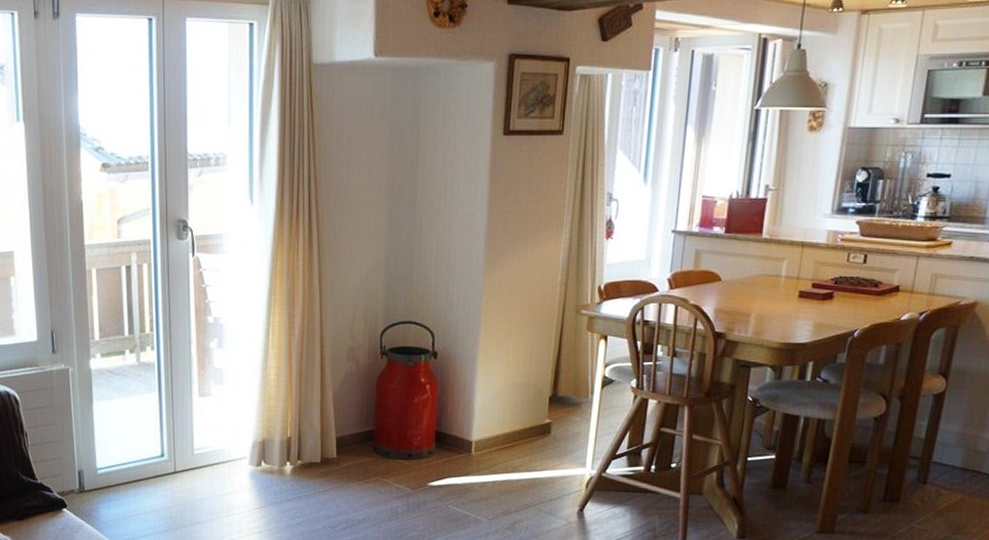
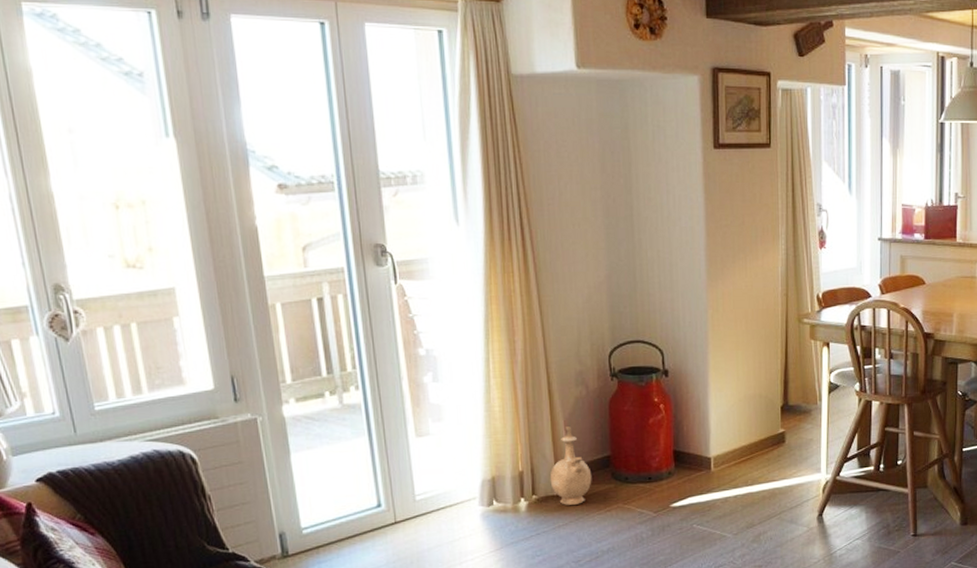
vase: none [315,399,355,474] -> present [550,426,592,505]

